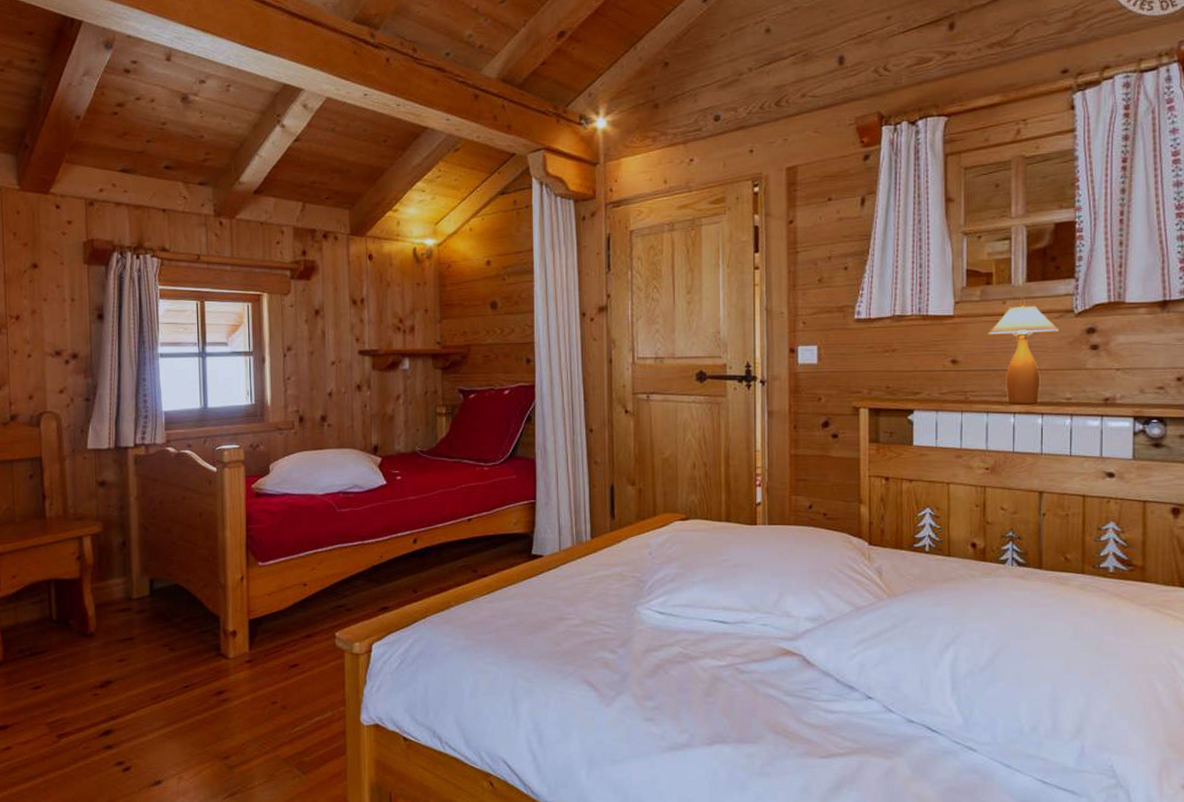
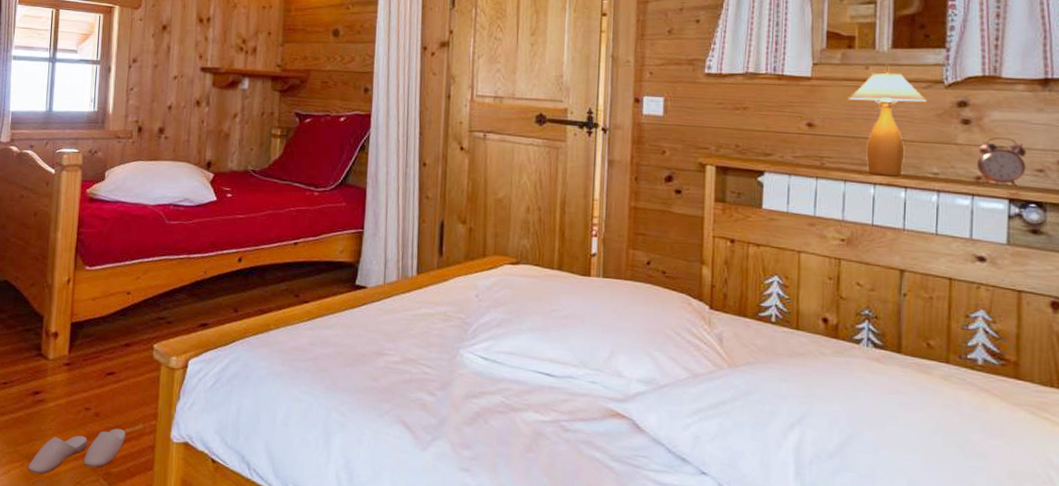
slippers: none [219,719,315,772] -> present [28,428,126,474]
alarm clock: none [1104,359,1148,405] -> present [976,137,1027,187]

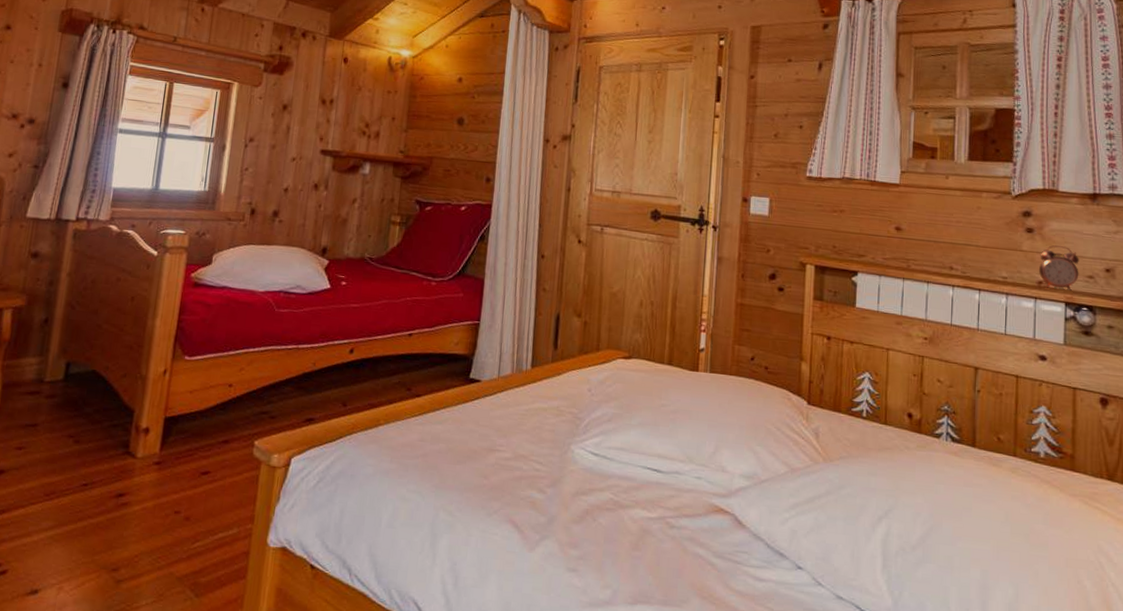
slippers: present [28,428,126,474] -> none [105,533,218,587]
table lamp: present [847,65,927,177] -> none [930,175,998,280]

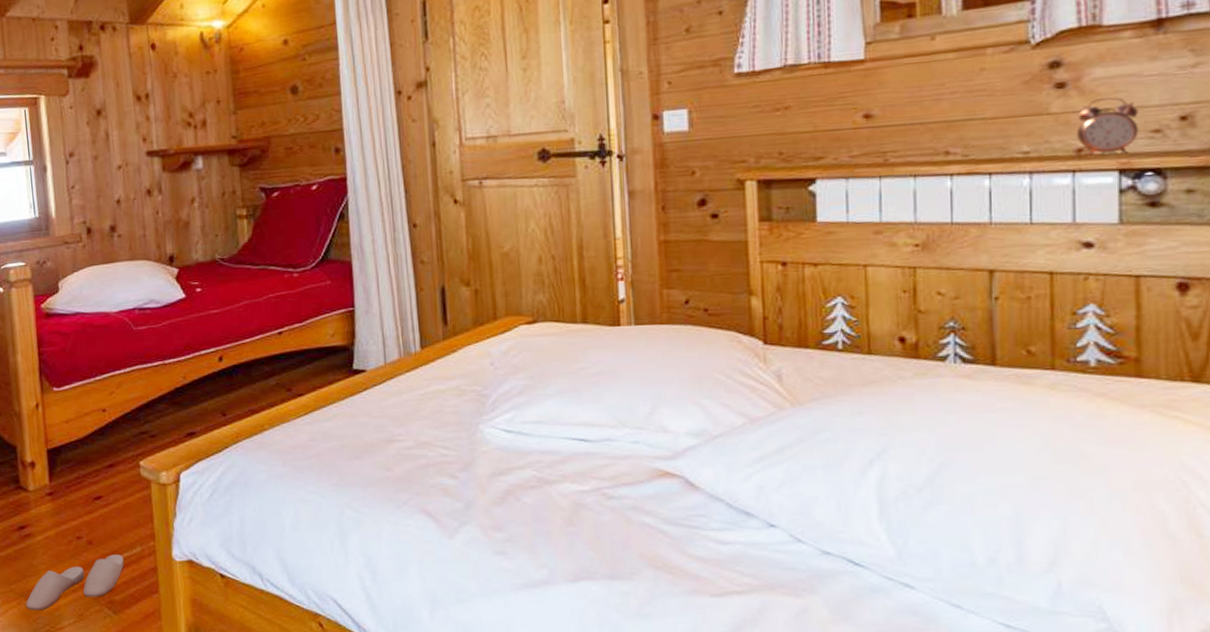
slippers: none [105,533,218,587] -> present [26,554,124,611]

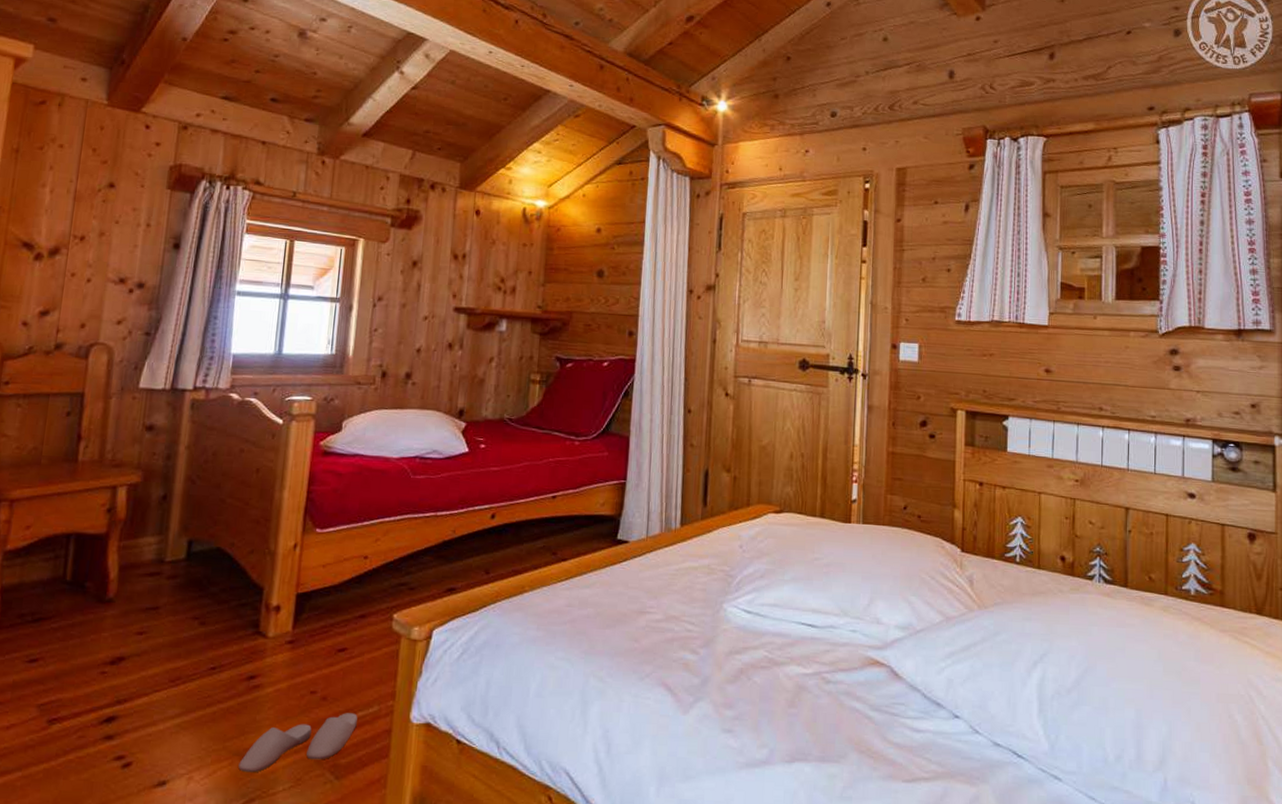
alarm clock: present [1076,97,1139,156] -> none [1186,382,1226,428]

